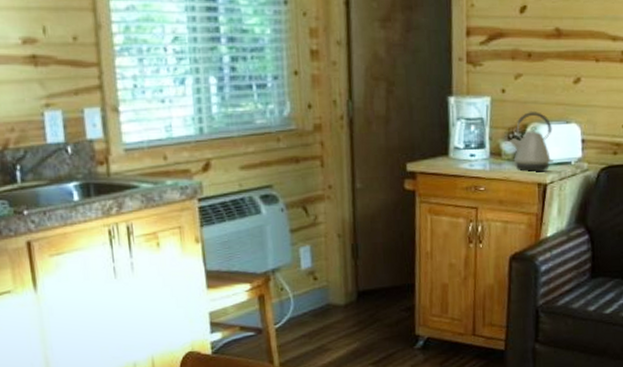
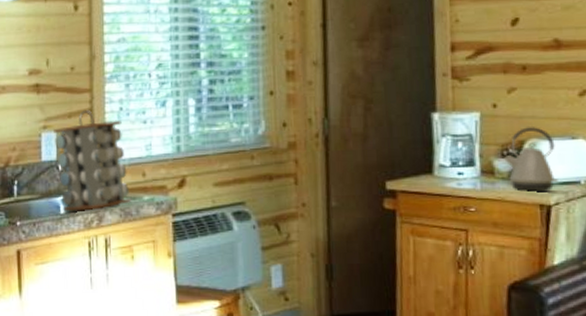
spice rack: none [58,86,154,199] -> present [54,109,132,212]

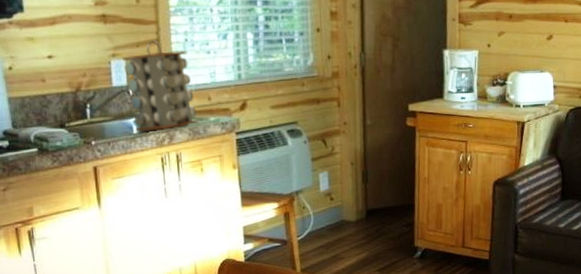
kettle: present [504,126,558,193] -> none [494,62,530,113]

